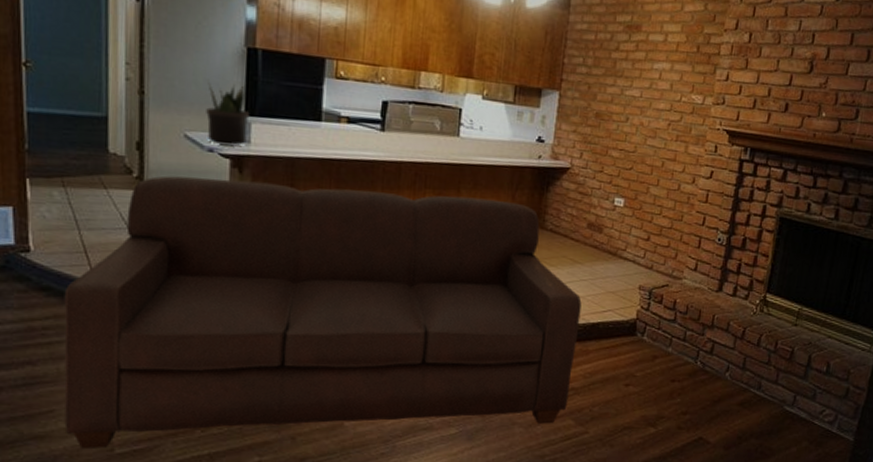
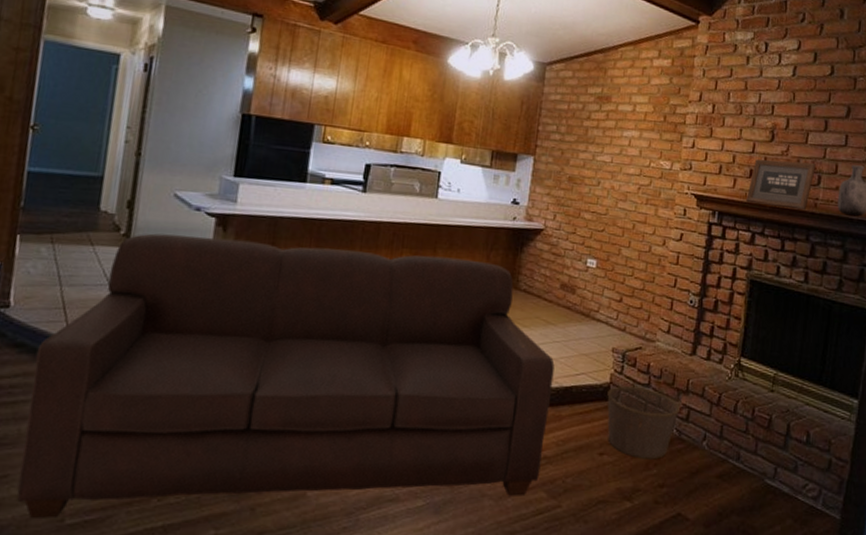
planter: present [206,83,250,146] -> none [196,146,239,205]
basket: none [633,321,706,390] -> present [607,385,681,460]
picture frame: none [780,92,855,146] -> present [746,159,816,211]

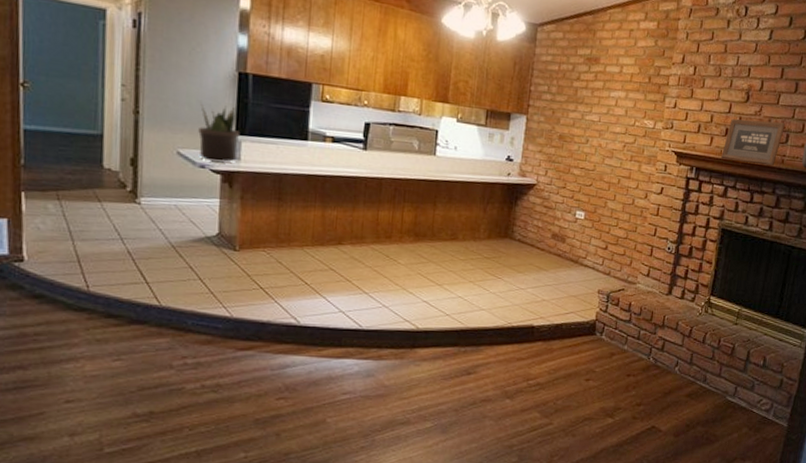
sofa: present [17,233,555,520] -> none [54,190,547,450]
planter: none [196,146,239,205] -> present [198,104,241,162]
basket: present [607,385,681,460] -> none [593,322,657,383]

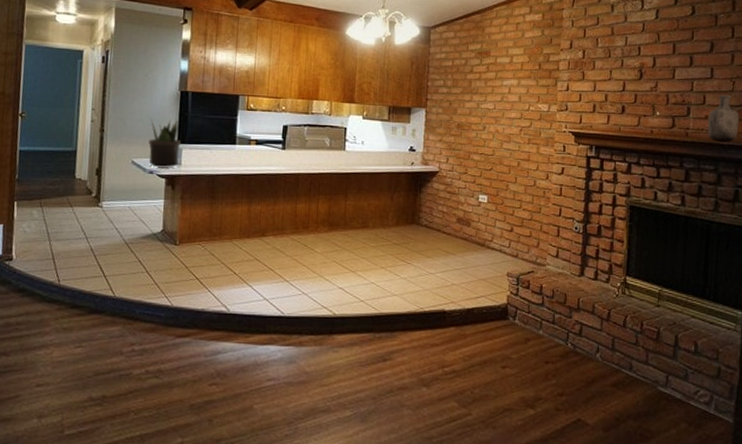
picture frame: present [721,119,785,166] -> none [621,95,684,140]

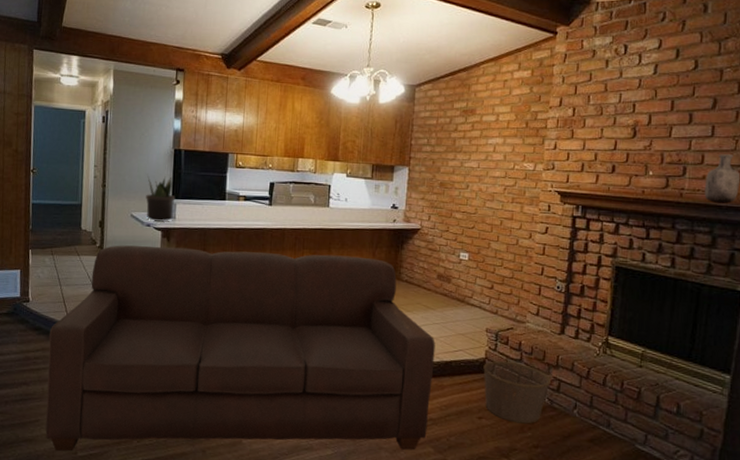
sofa: none [27,194,457,431] -> present [45,245,435,452]
basket: none [505,305,574,371] -> present [483,360,552,424]

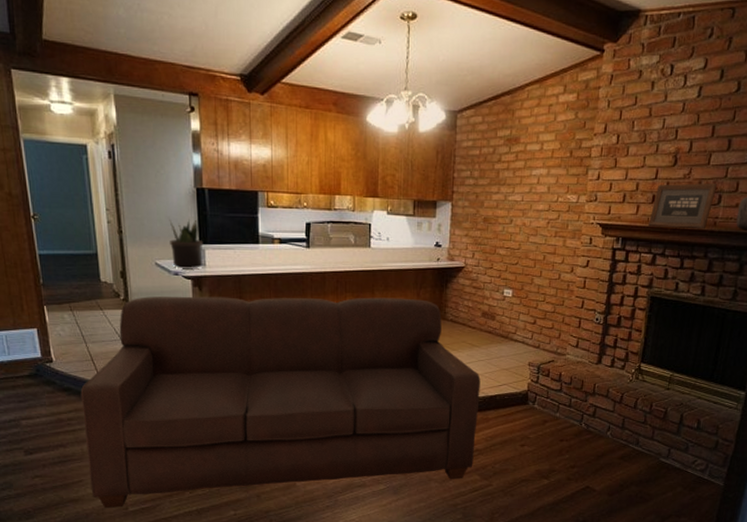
basket: present [483,360,552,424] -> none [526,391,589,448]
picture frame: none [609,154,680,200] -> present [648,182,717,230]

